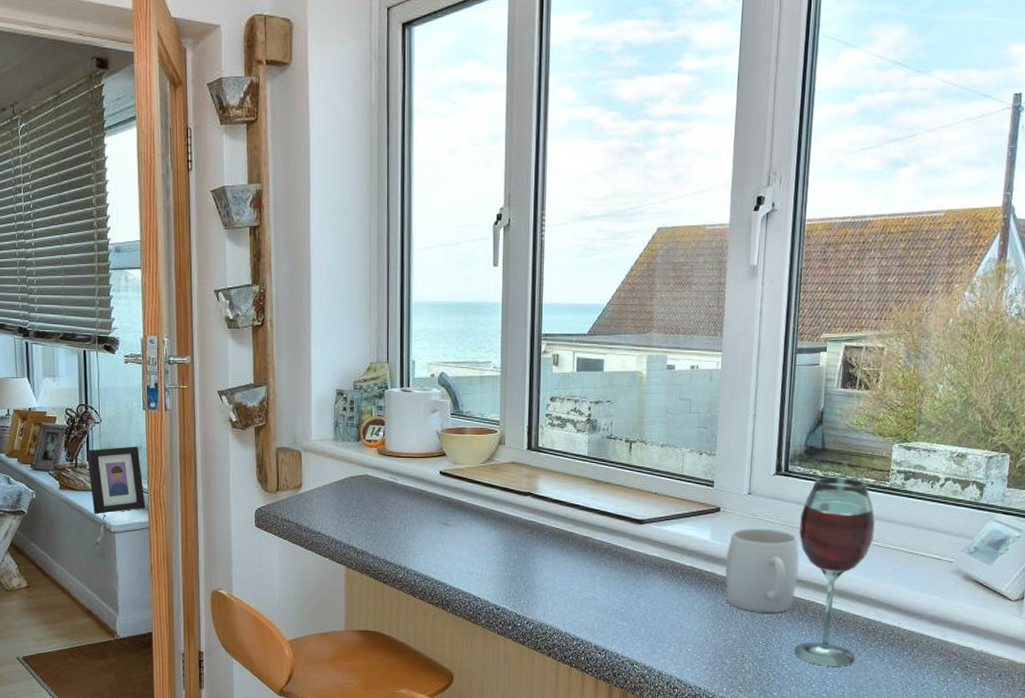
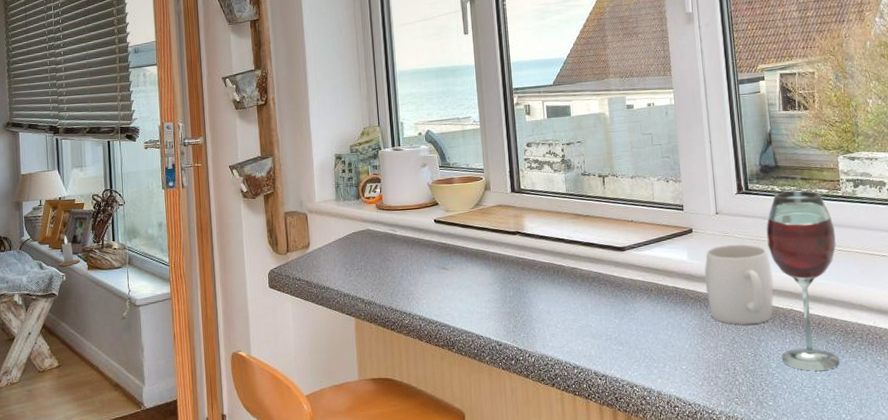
candle: none [28,450,51,483] -> present [58,235,80,266]
picture frame: present [87,446,146,515] -> none [112,223,168,291]

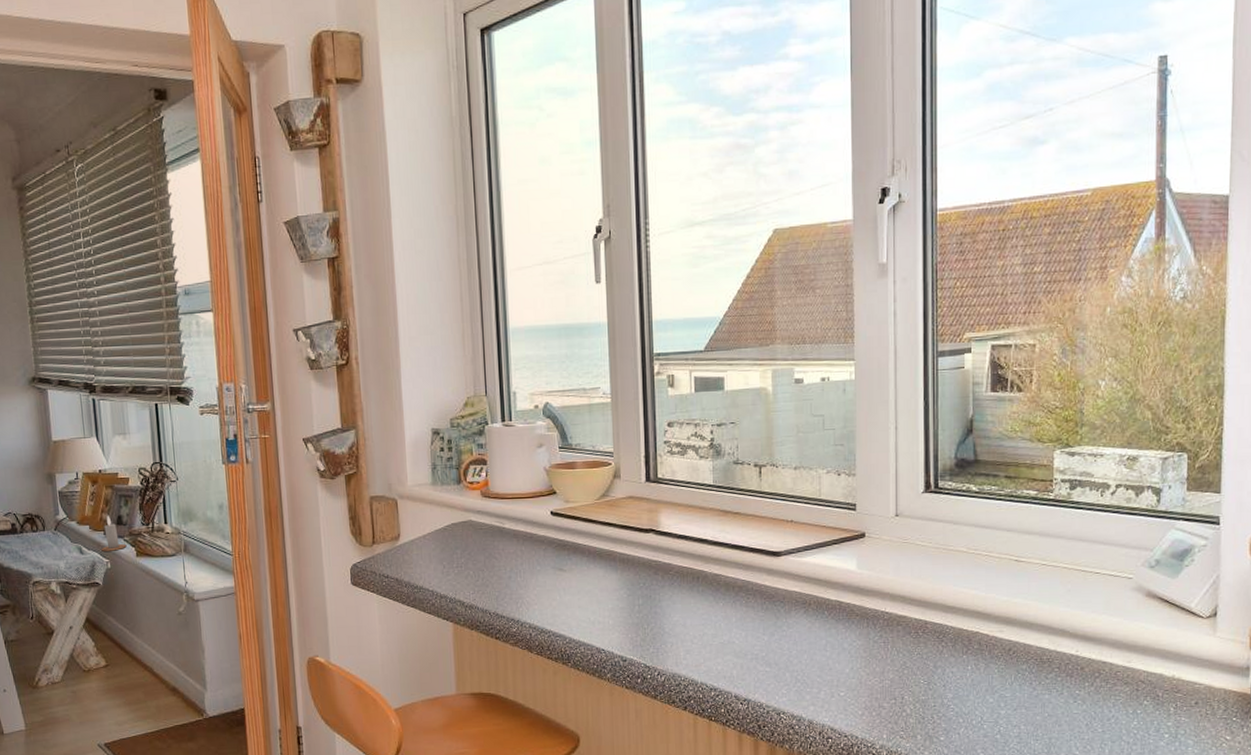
mug: present [704,244,774,325] -> none [875,553,958,647]
wineglass: present [766,191,840,371] -> none [956,491,1040,704]

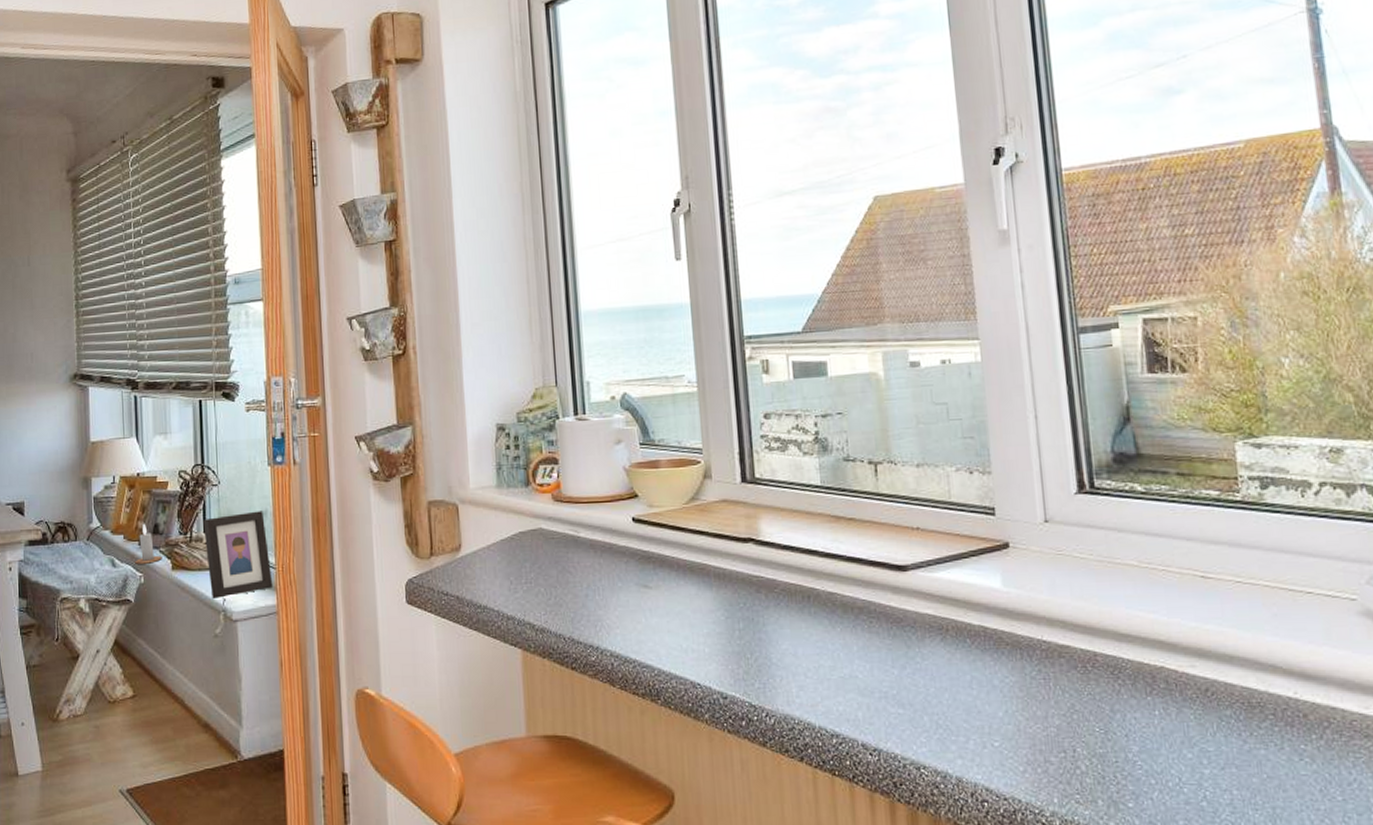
picture frame: none [164,504,231,582] -> present [203,511,273,600]

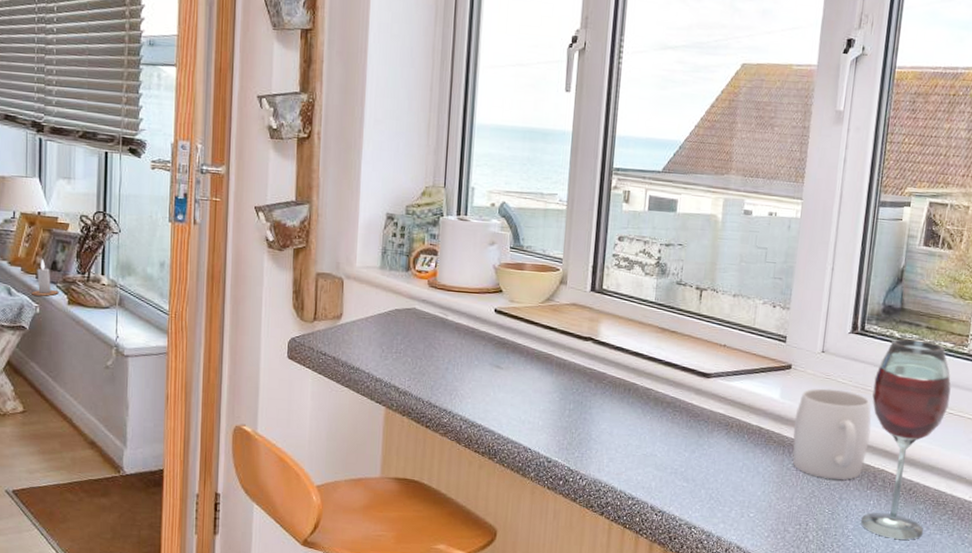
picture frame: present [203,511,273,600] -> none [101,261,165,335]
mug: none [1027,567,1135,686] -> present [792,388,872,480]
wineglass: none [1122,491,1239,760] -> present [861,339,951,540]

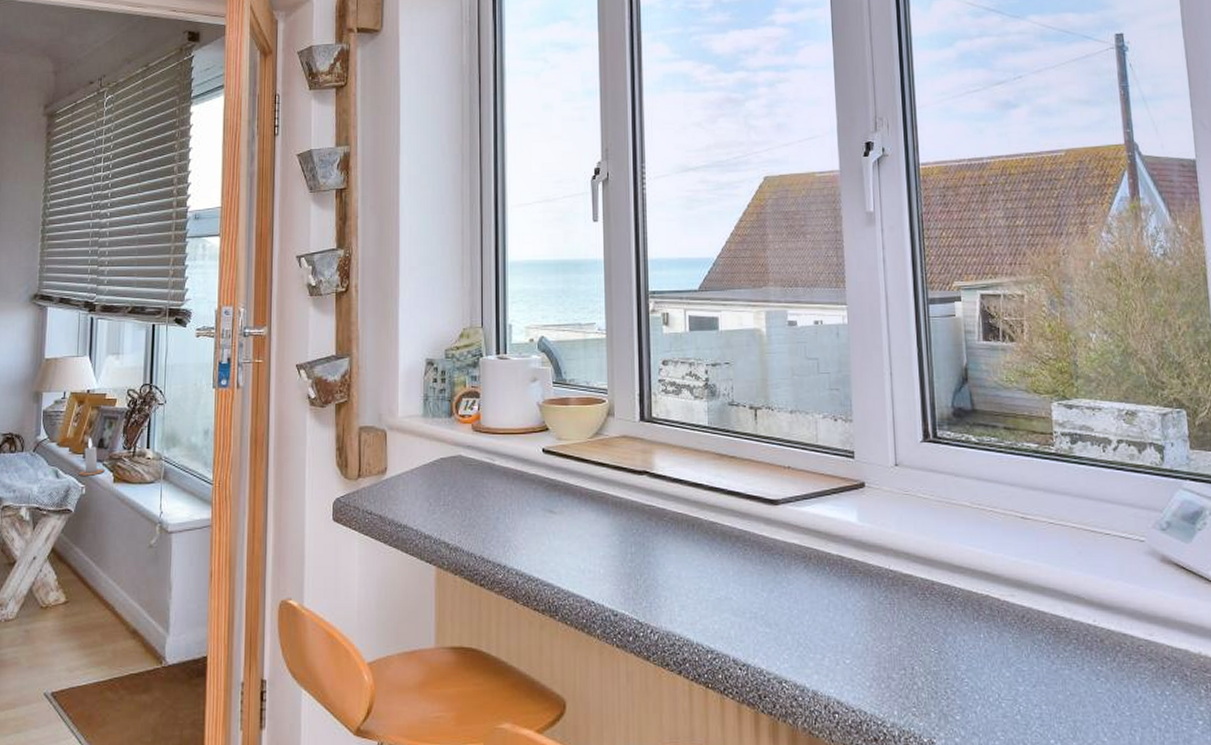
mug: present [792,388,872,480] -> none [877,506,966,611]
wineglass: present [861,339,951,540] -> none [958,443,1048,679]

